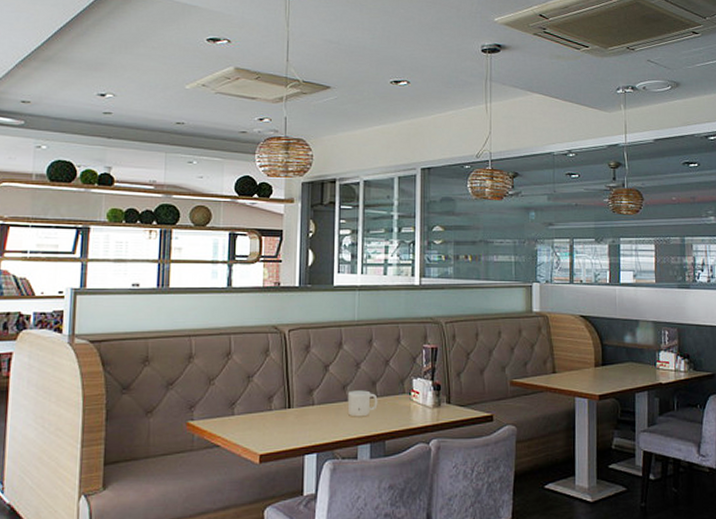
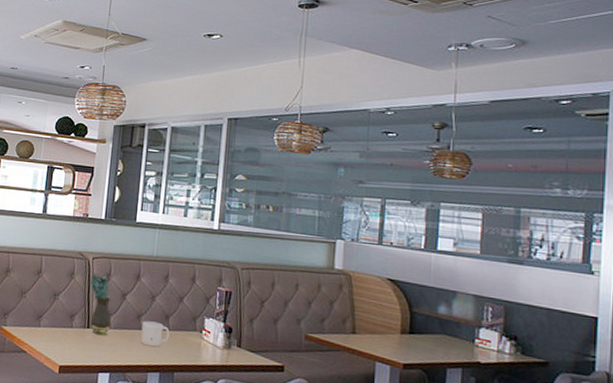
vase: none [288,346,314,414] -> present [90,272,111,336]

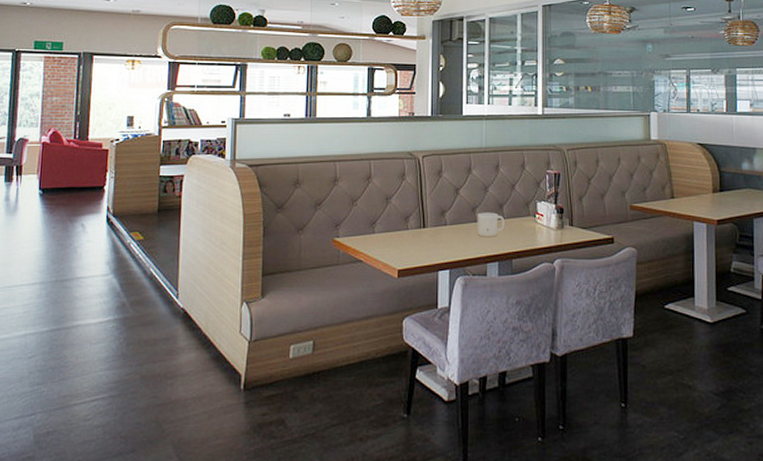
vase: present [90,272,111,336] -> none [422,171,446,233]

